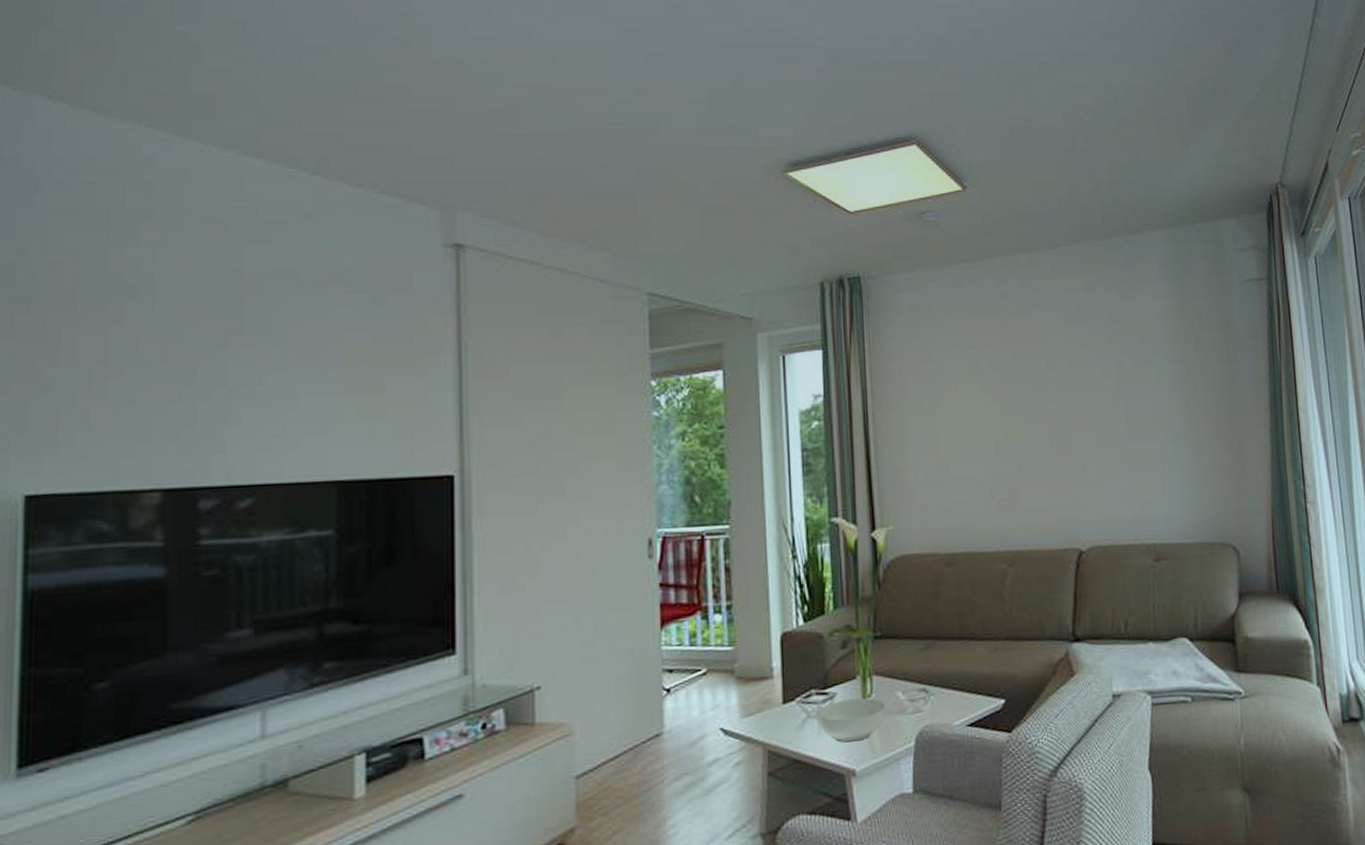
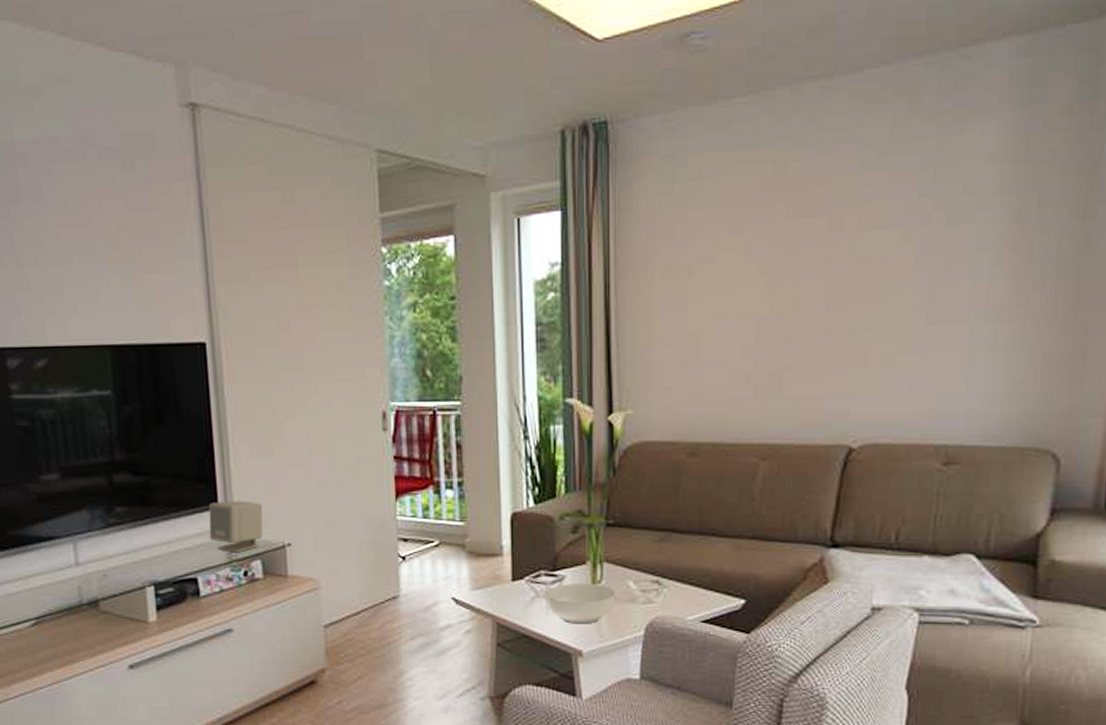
speaker: none [442,643,510,704] -> present [208,500,263,553]

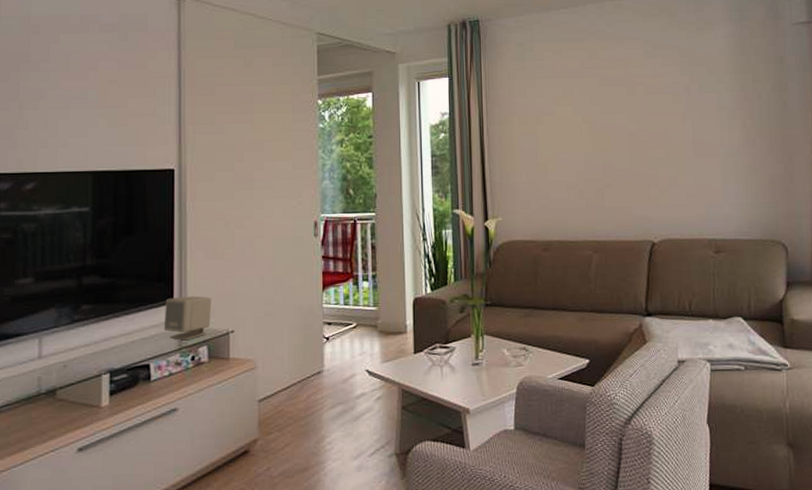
bowl: present [545,582,616,624] -> none [440,352,494,387]

